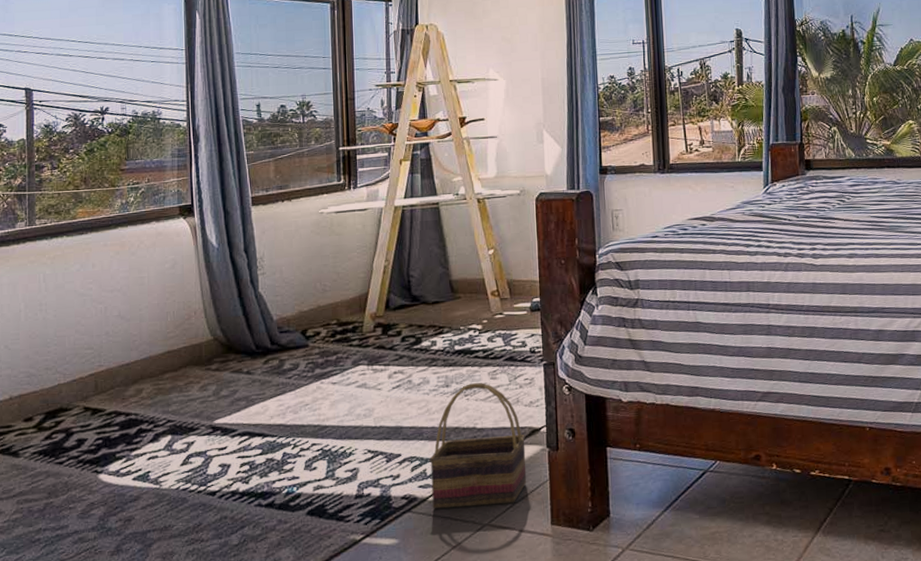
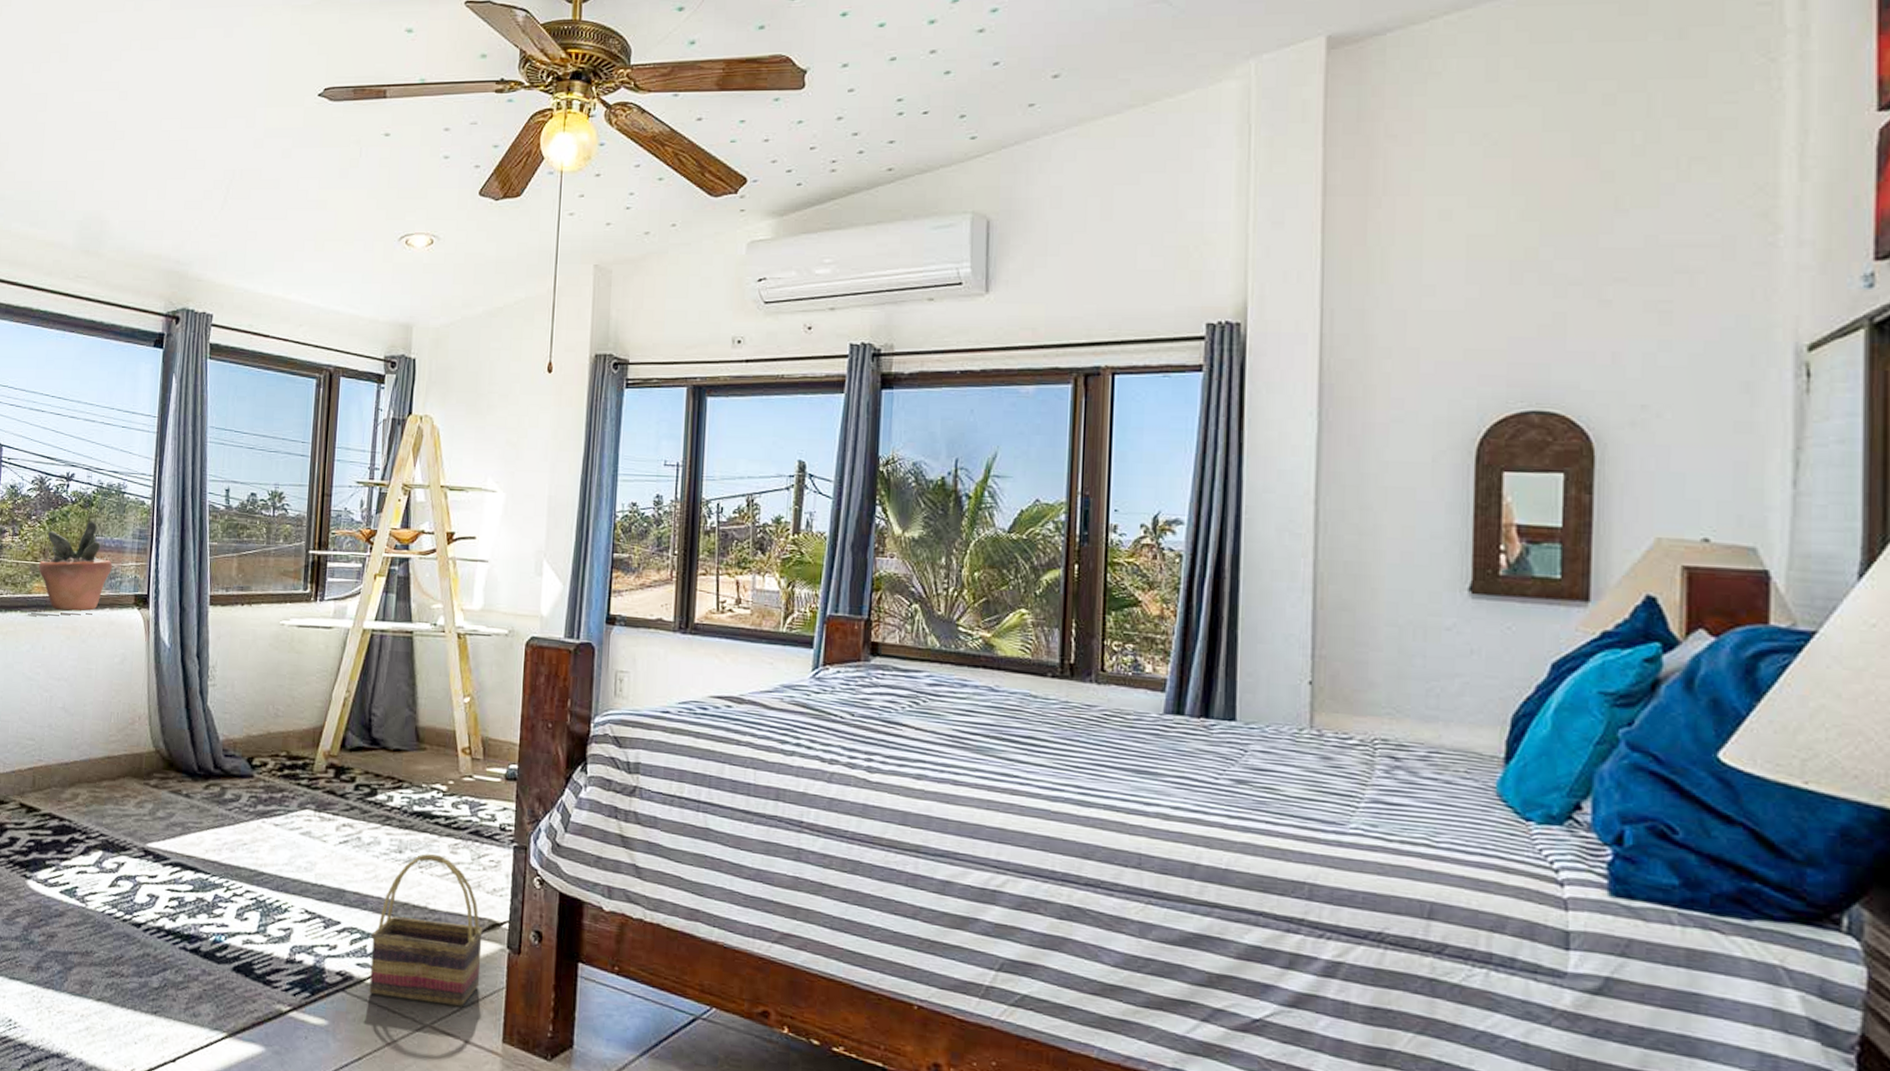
potted cactus: none [80,147,155,230] -> present [38,521,113,612]

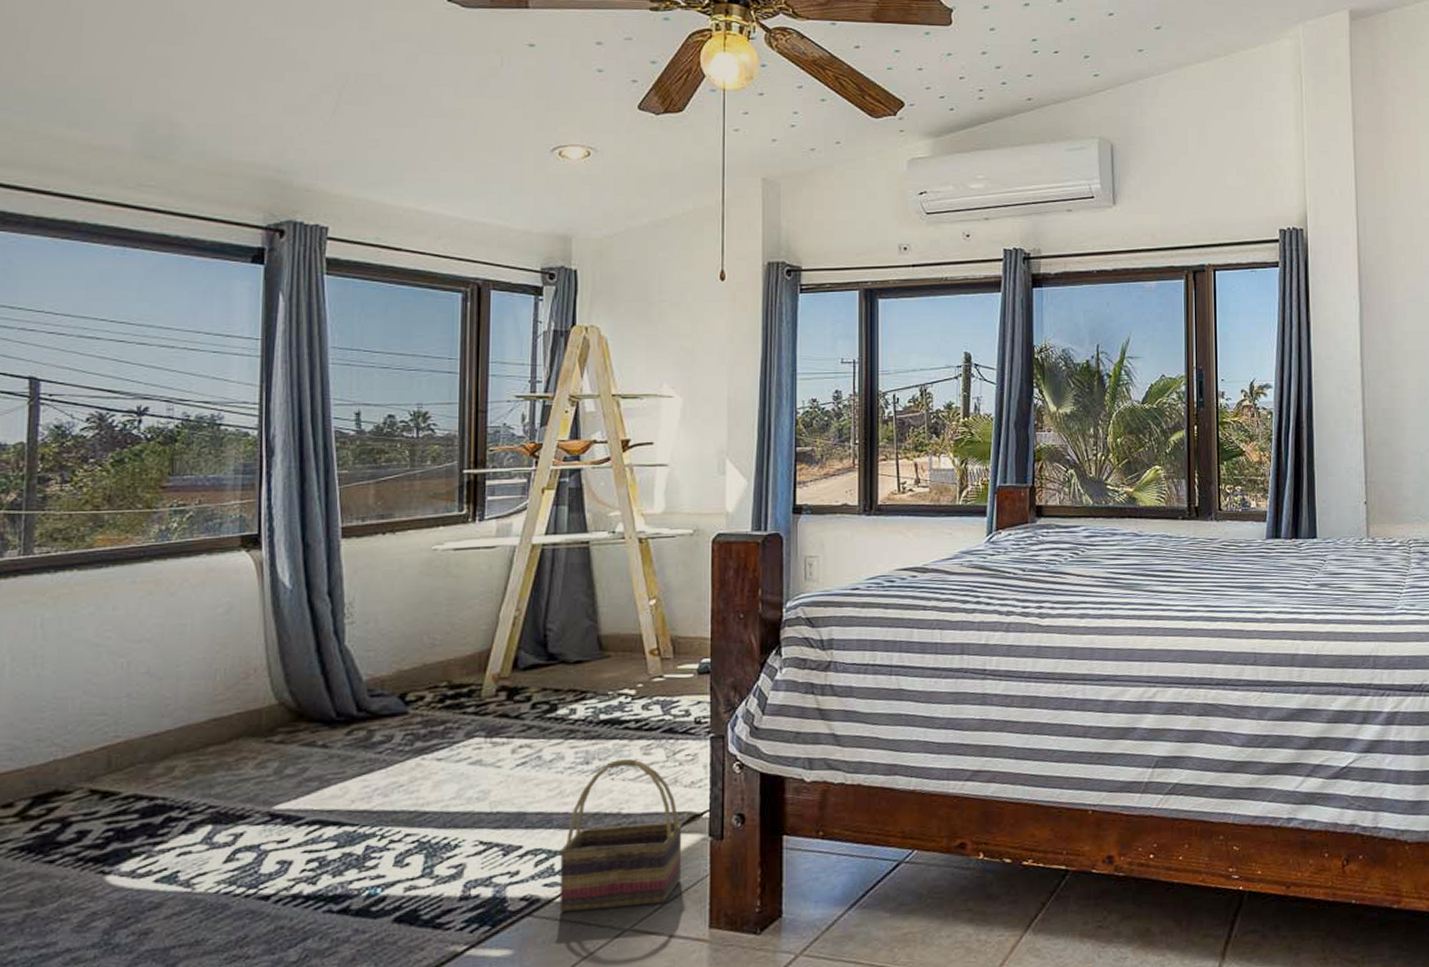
potted cactus: present [38,521,113,612] -> none [101,459,209,563]

